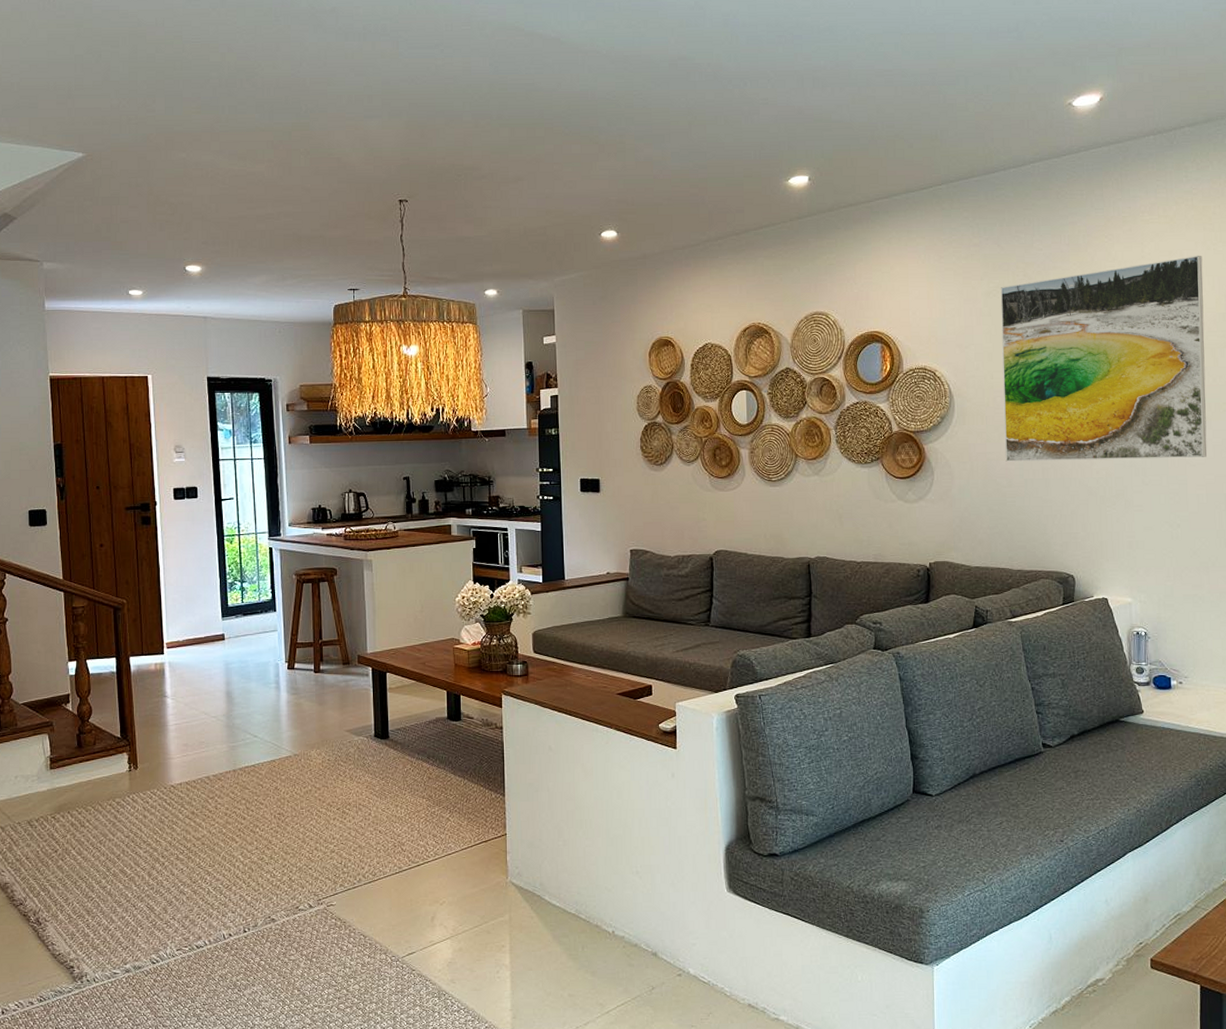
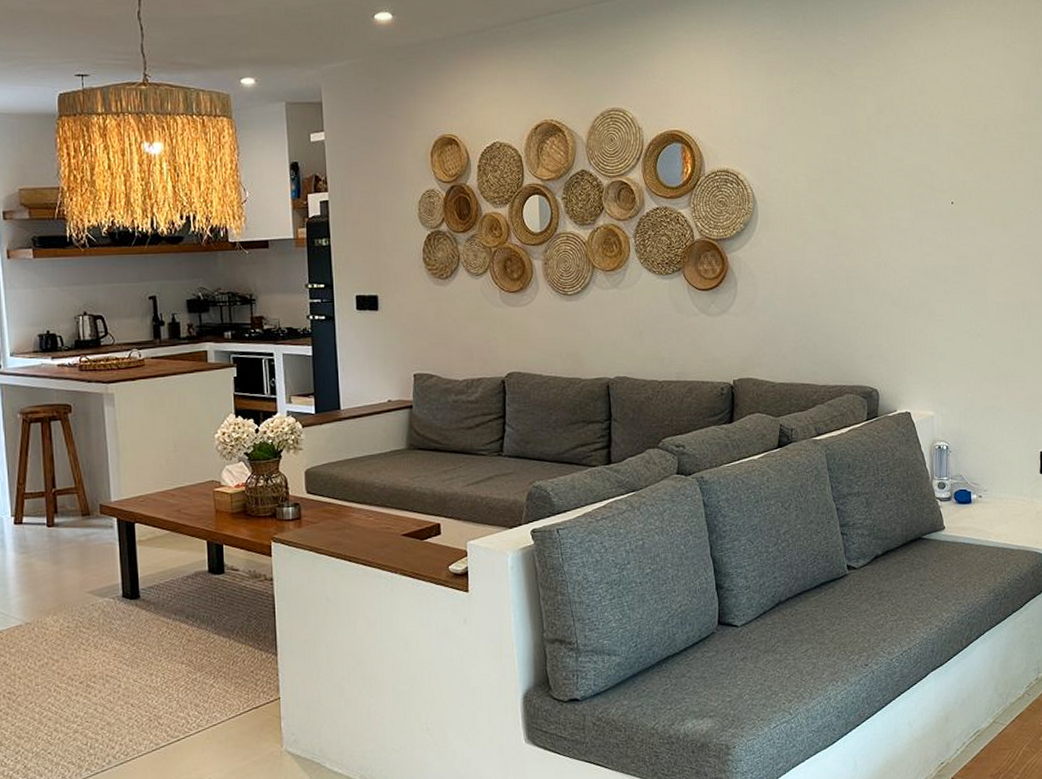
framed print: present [1000,255,1207,462] -> none [804,53,1006,271]

